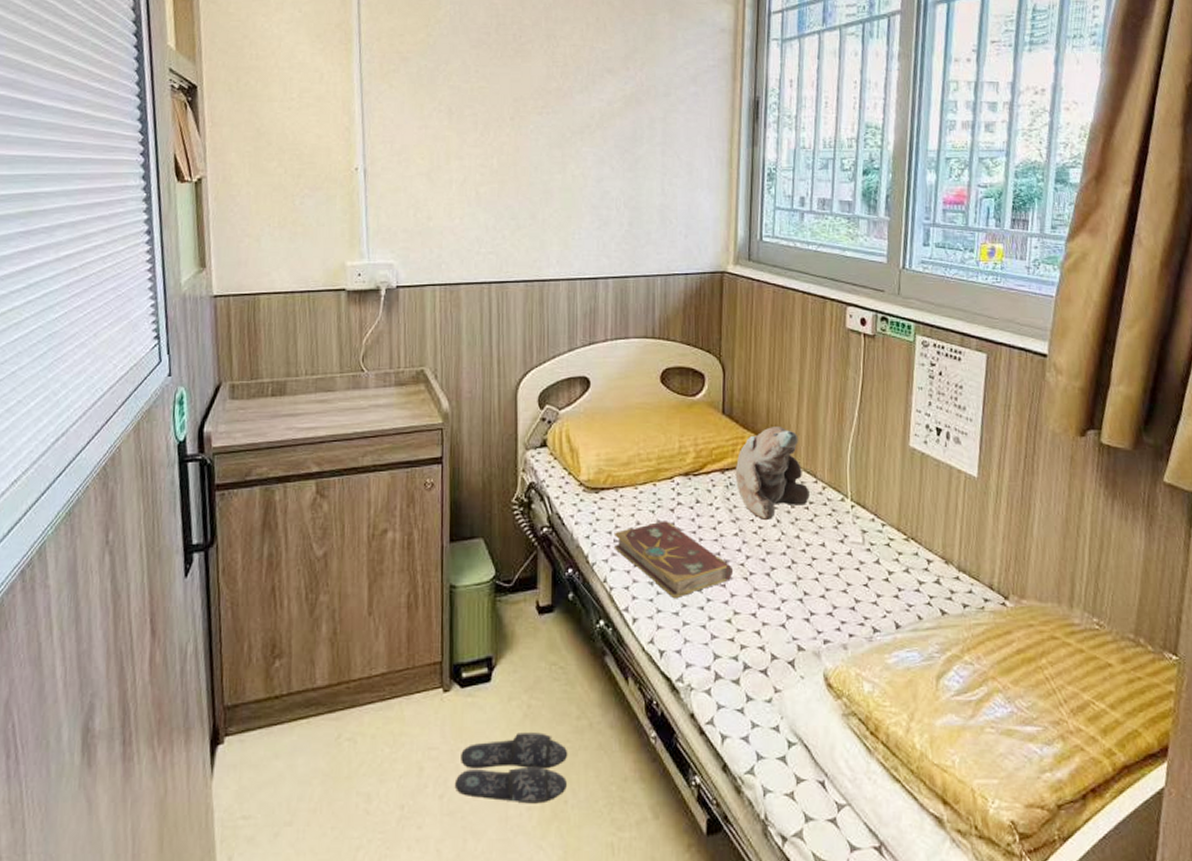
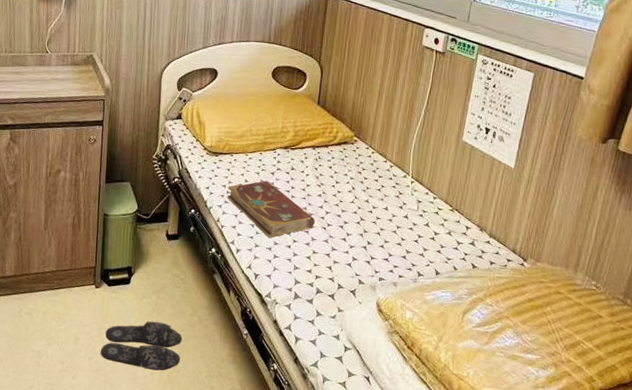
stuffed animal: present [735,427,810,520] -> none [323,117,380,187]

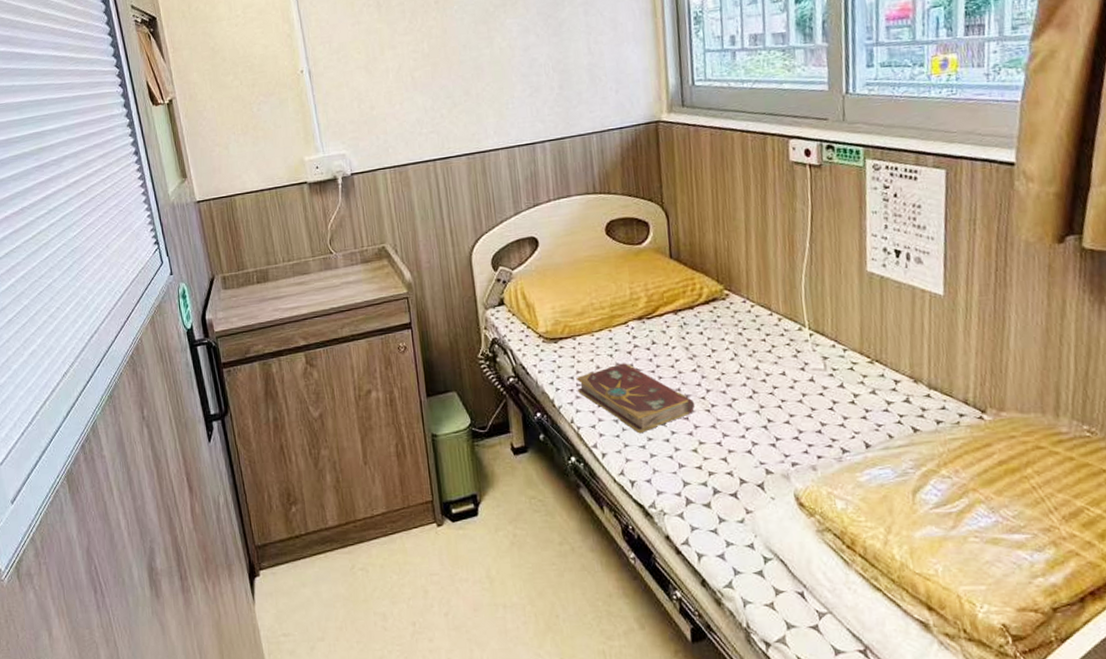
slippers: present [101,321,183,371] -> none [457,558,557,619]

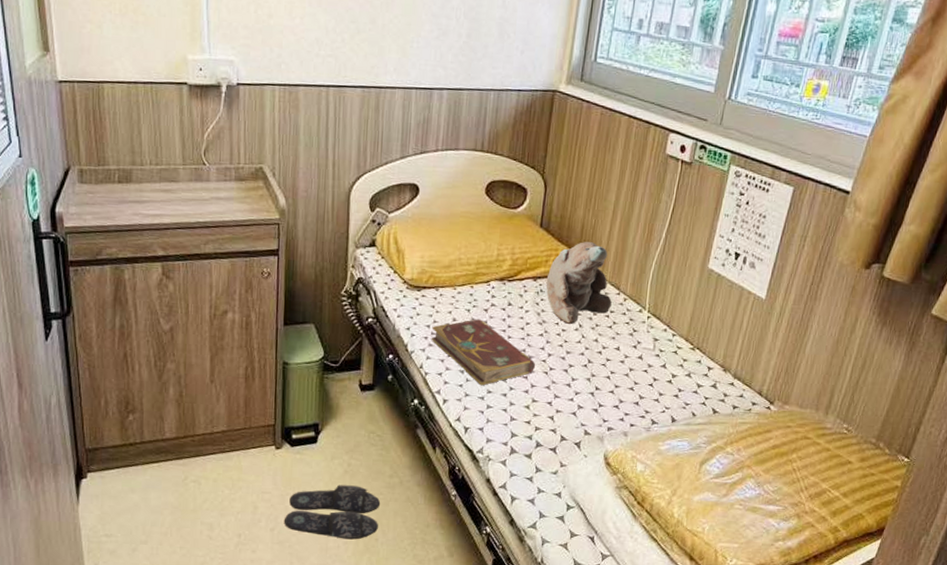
slippers: none [457,558,557,619] -> present [285,485,381,540]
stuffed animal: none [687,265,766,355] -> present [546,242,612,324]

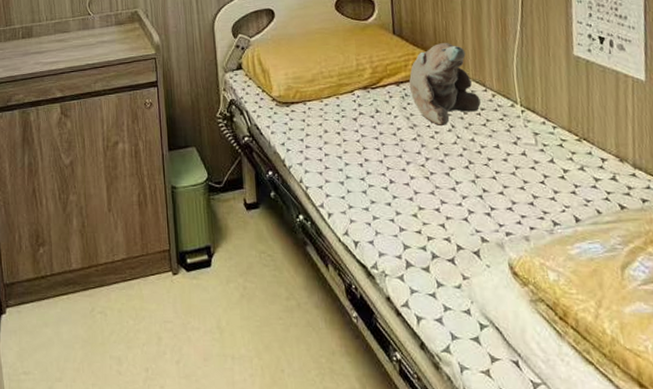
slippers: present [285,485,381,540] -> none [189,310,282,371]
book: present [431,319,536,386] -> none [305,129,416,196]

